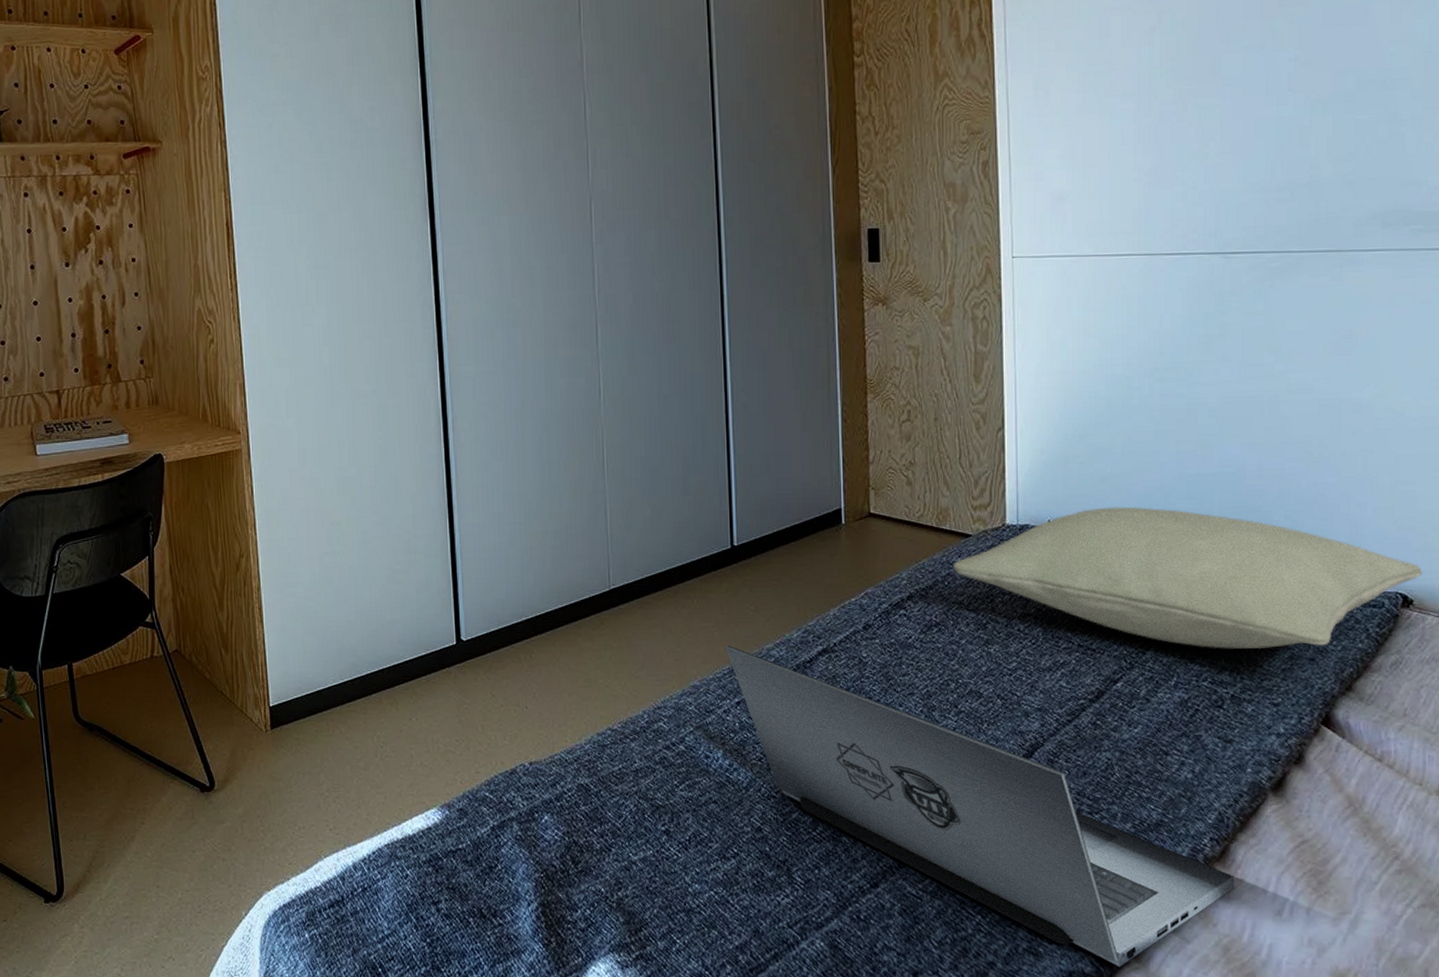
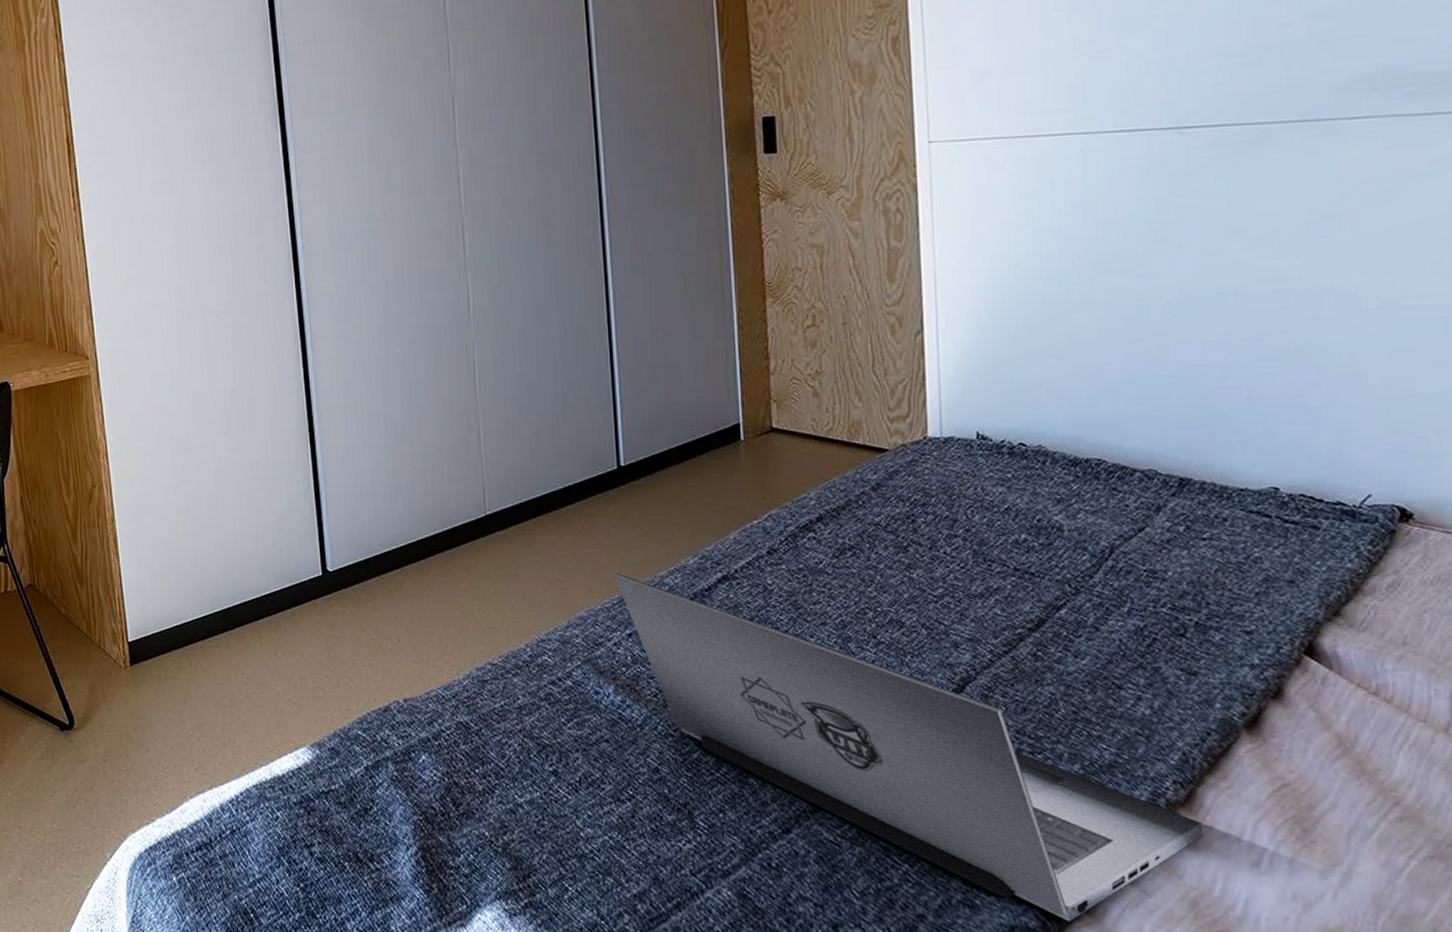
pillow: present [953,506,1423,650] -> none [868,414,1424,571]

